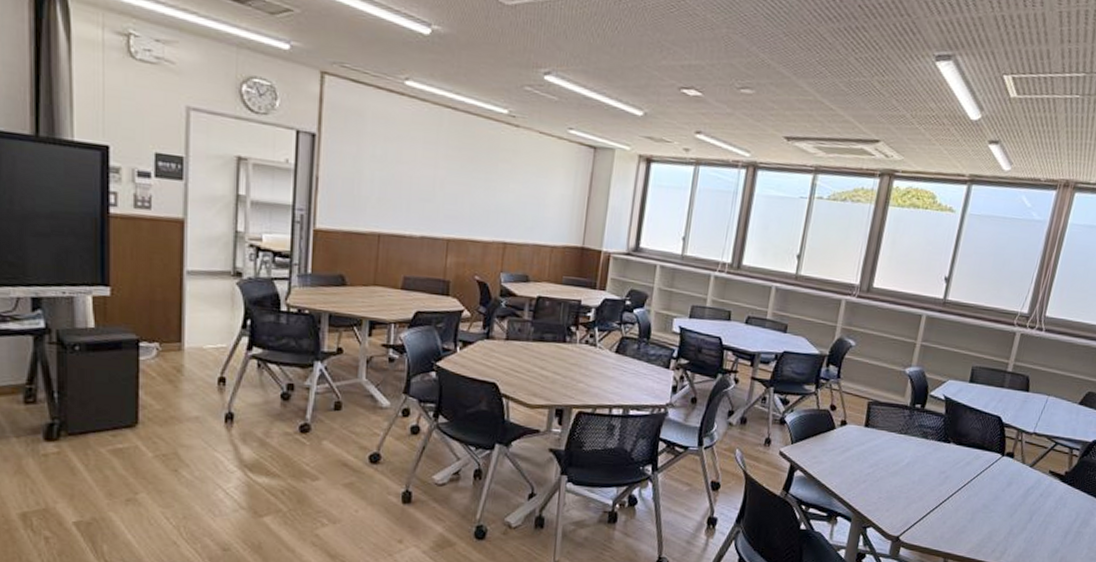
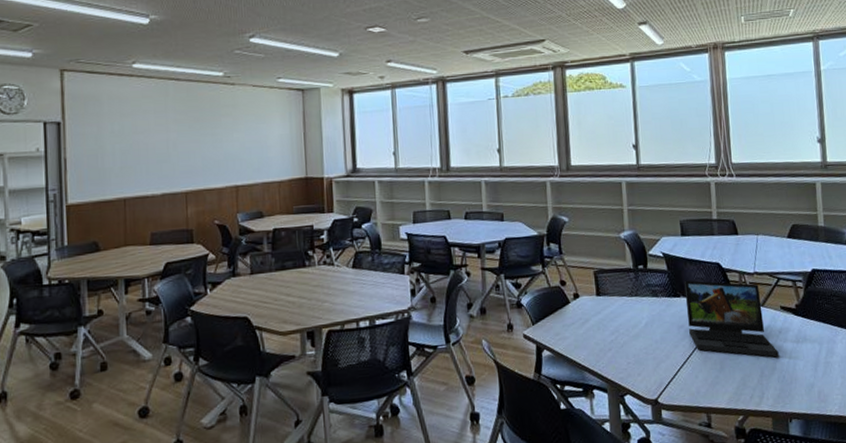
laptop: none [949,427,1034,518] -> present [684,280,779,358]

